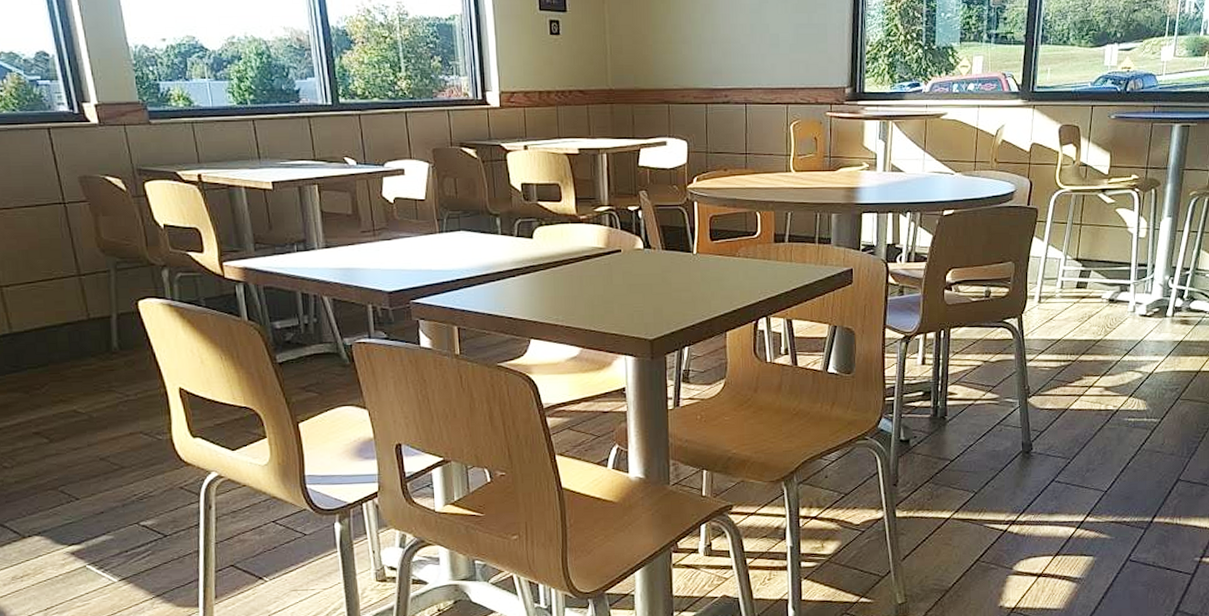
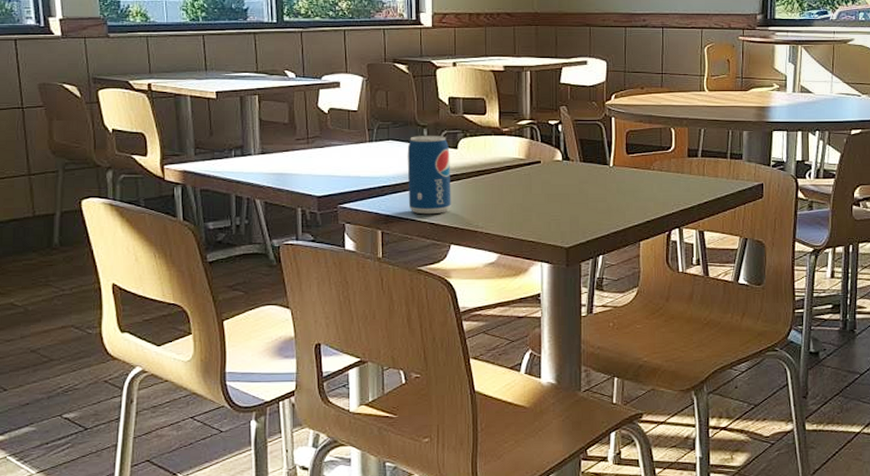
beverage can: none [480,225,529,309] -> present [407,136,451,215]

